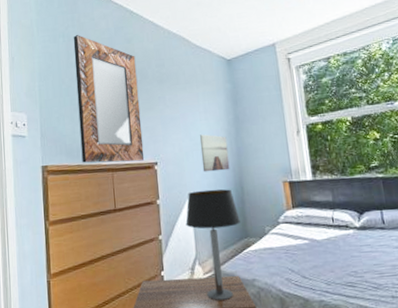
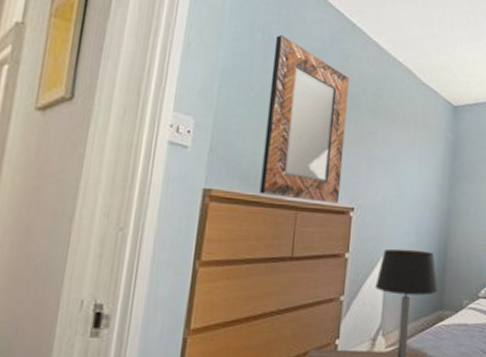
wall art: present [199,134,230,172] -> none [405,184,438,230]

